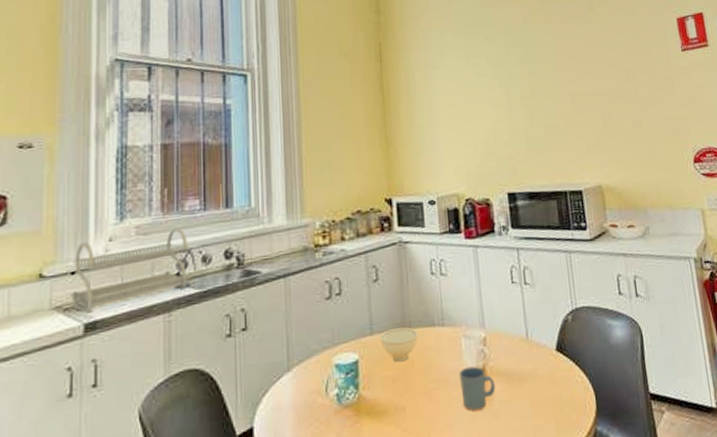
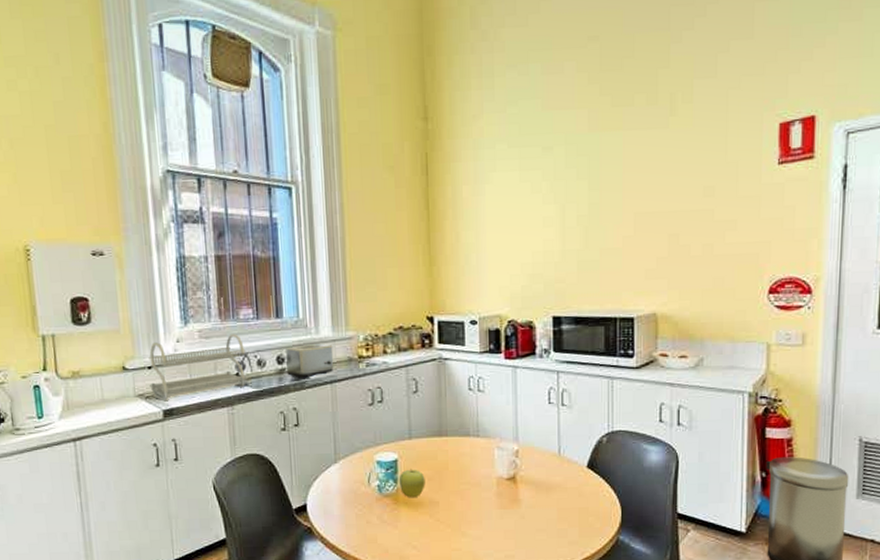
toaster: none [235,233,288,274] -> present [286,343,334,378]
fruit: none [360,370,390,406] -> present [398,469,425,498]
bowl: present [379,327,418,362] -> none [417,435,453,464]
mug: present [459,366,496,411] -> none [491,474,524,511]

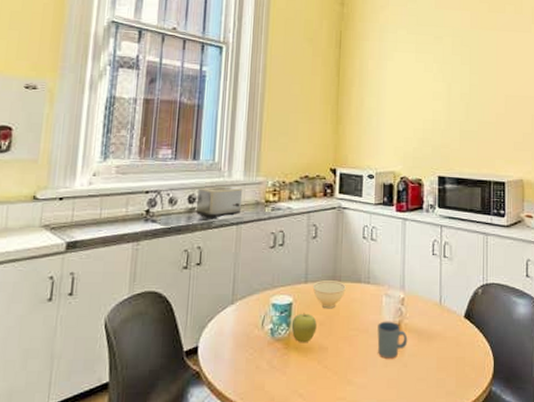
dish rack: present [148,334,246,402] -> none [57,171,159,234]
bowl: none [417,435,453,464] -> present [312,280,346,309]
mug: none [491,474,524,511] -> present [377,321,408,359]

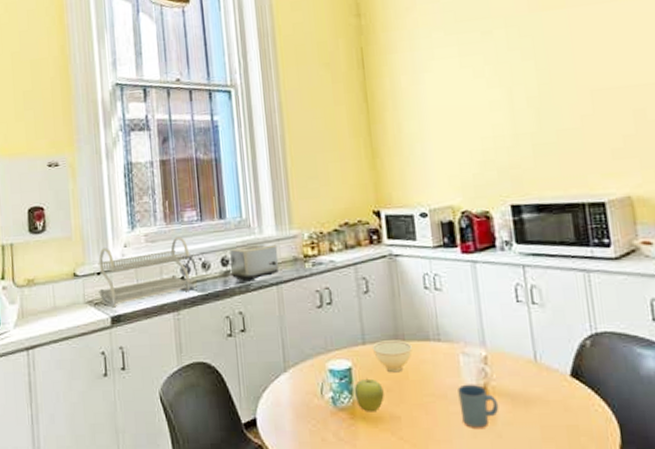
dish rack: none [57,171,159,234] -> present [98,236,192,308]

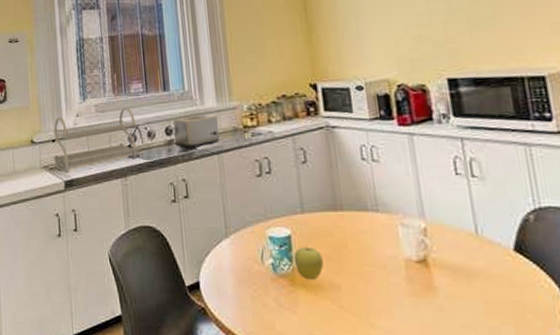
bowl: present [372,340,412,373] -> none [310,209,351,242]
mug: present [457,384,499,428] -> none [397,255,440,300]

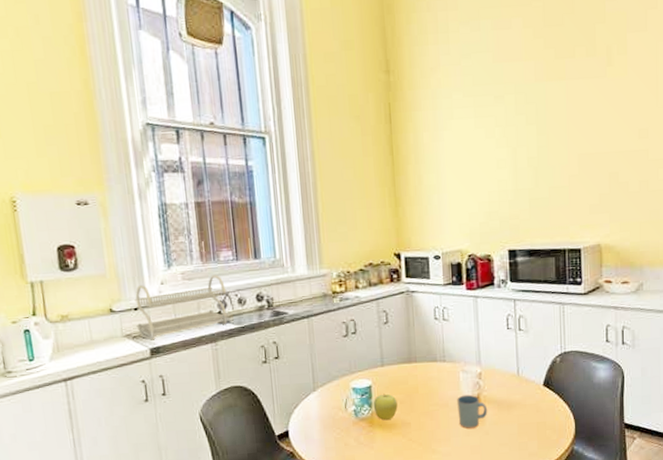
toaster: present [173,114,220,149] -> none [264,281,310,314]
mug: none [397,255,440,300] -> present [457,394,488,429]

